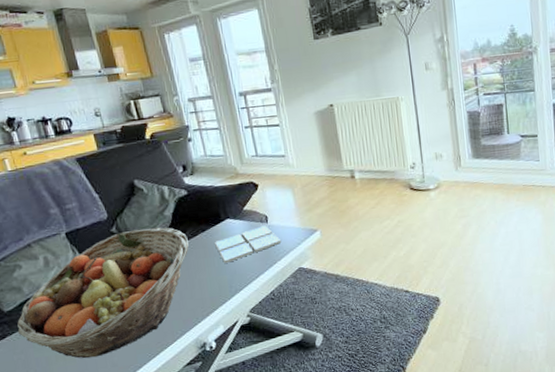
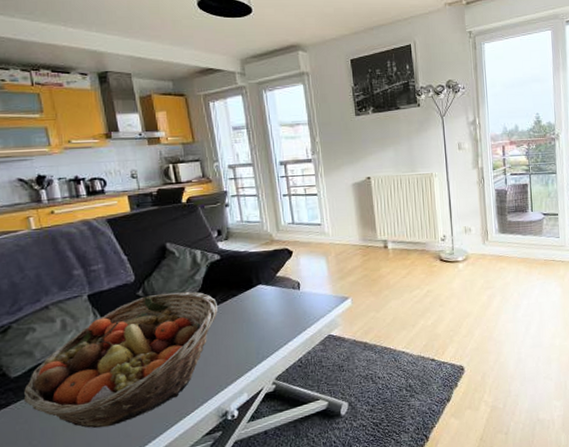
drink coaster: present [214,225,282,263] -> none [243,292,313,329]

